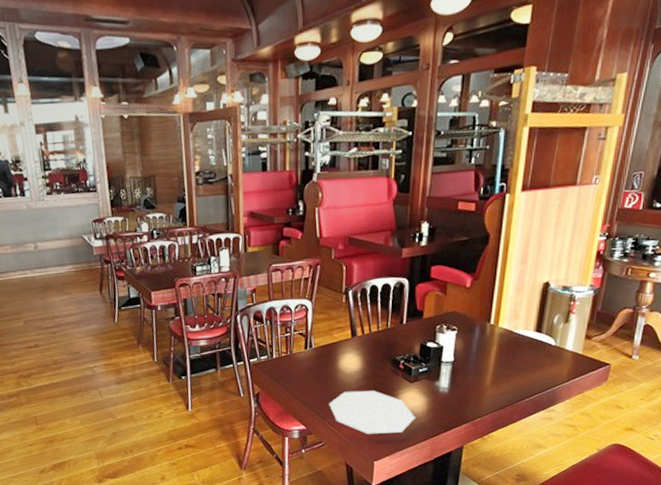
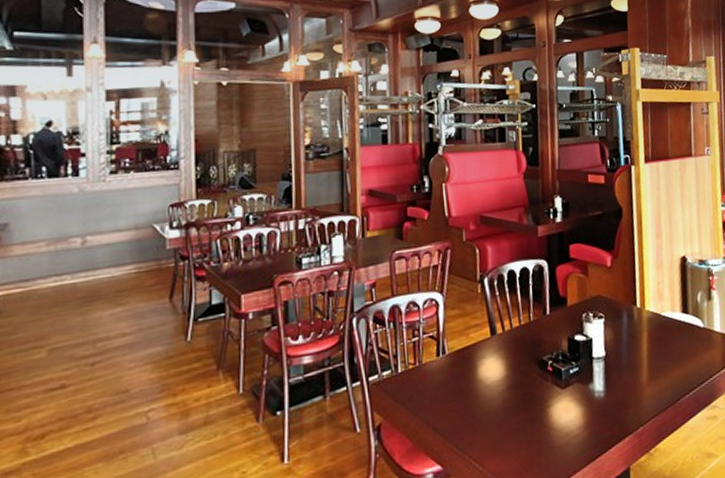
plate: present [329,390,415,434] -> none [469,404,572,467]

